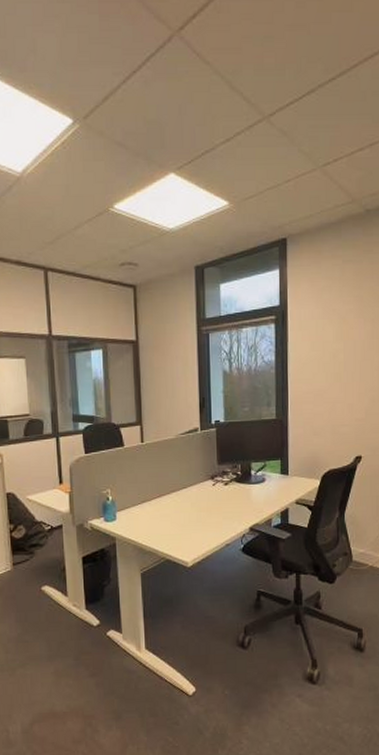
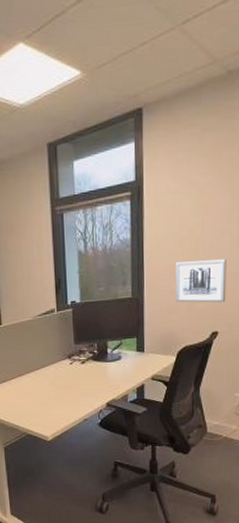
wall art: none [319,384,369,427] -> present [176,259,226,303]

